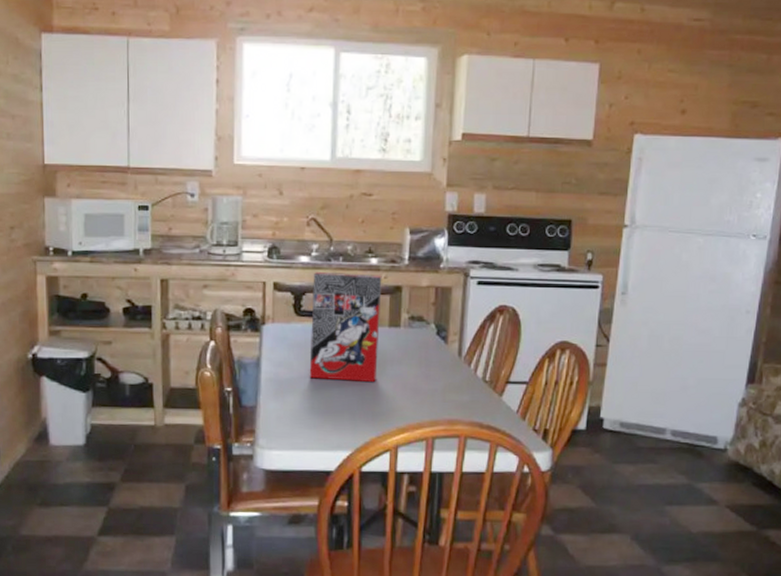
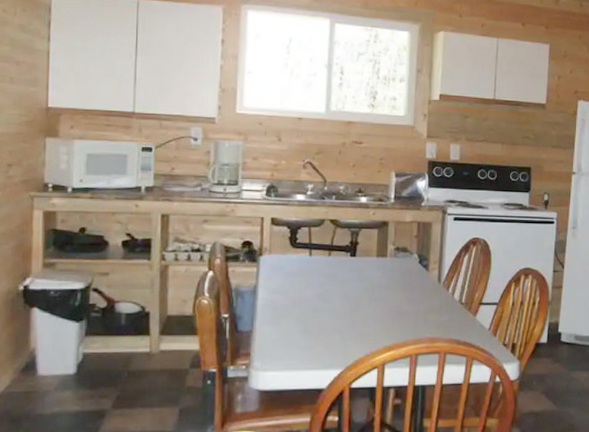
cereal box: present [309,271,382,382] -> none [303,208,371,306]

